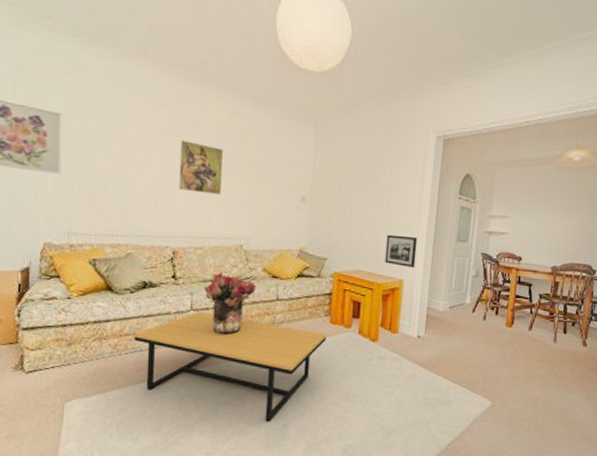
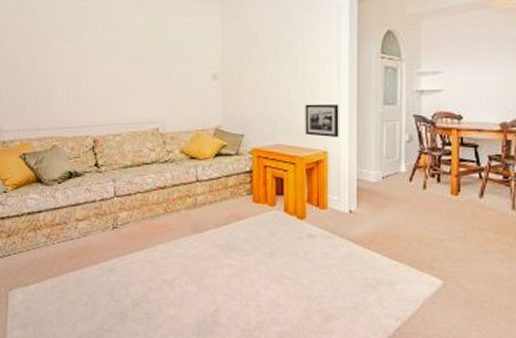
coffee table: present [134,311,326,422] -> none [64,197,250,308]
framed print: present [179,139,224,196] -> none [92,31,135,82]
bouquet: present [203,271,257,336] -> none [124,156,176,221]

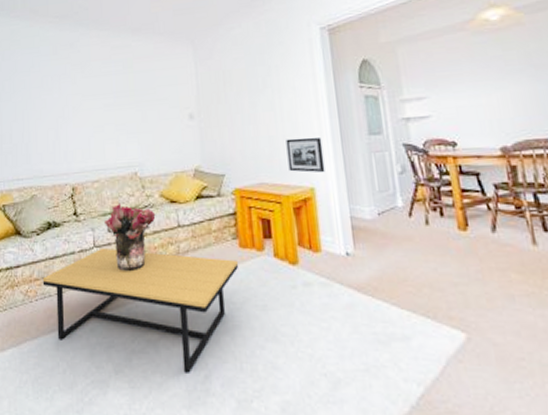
coffee table: none [64,197,250,308] -> present [42,247,238,373]
bouquet: none [124,156,176,221] -> present [103,203,156,272]

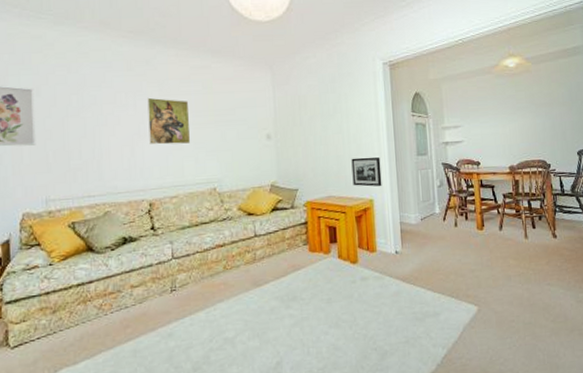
coffee table: present [42,247,238,373] -> none [118,259,308,362]
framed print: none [71,80,112,128] -> present [147,97,191,145]
bouquet: present [103,203,156,272] -> none [182,216,234,280]

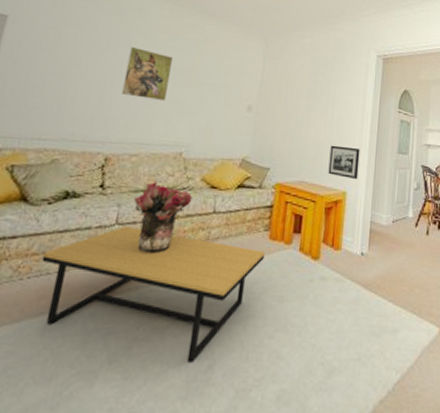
coffee table: none [118,259,308,362] -> present [41,225,265,363]
bouquet: none [182,216,234,280] -> present [133,181,193,254]

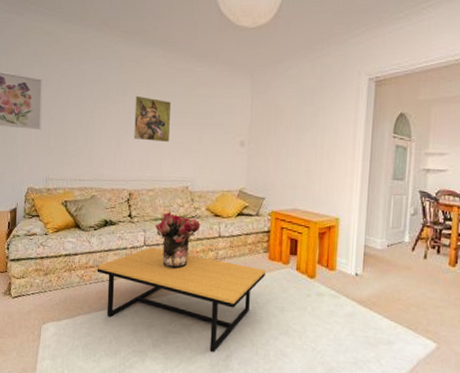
picture frame: present [328,145,360,180] -> none [320,174,352,207]

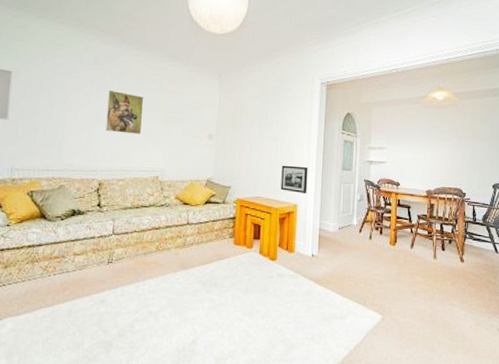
coffee table: present [97,247,265,352] -> none [62,235,231,337]
bouquet: present [154,211,201,269] -> none [123,200,170,257]
picture frame: none [320,174,352,207] -> present [280,165,308,194]

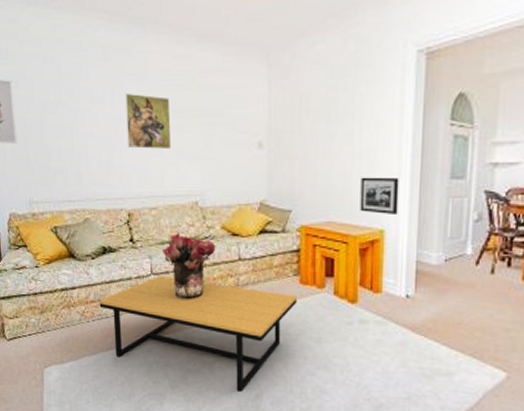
coffee table: none [62,235,231,337] -> present [99,275,296,392]
bouquet: none [123,200,170,257] -> present [161,232,216,300]

